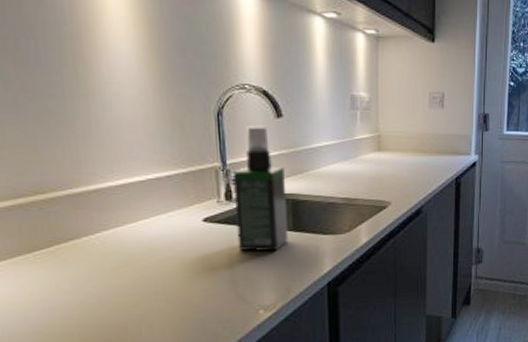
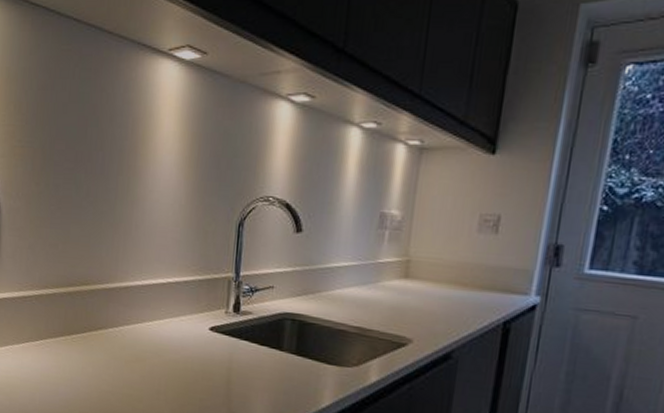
spray bottle: present [232,125,289,252] -> none [238,238,296,373]

